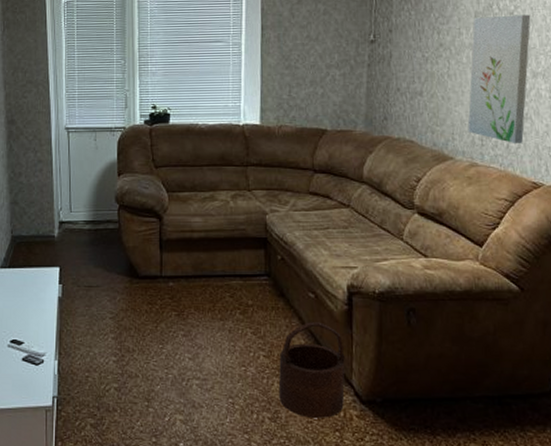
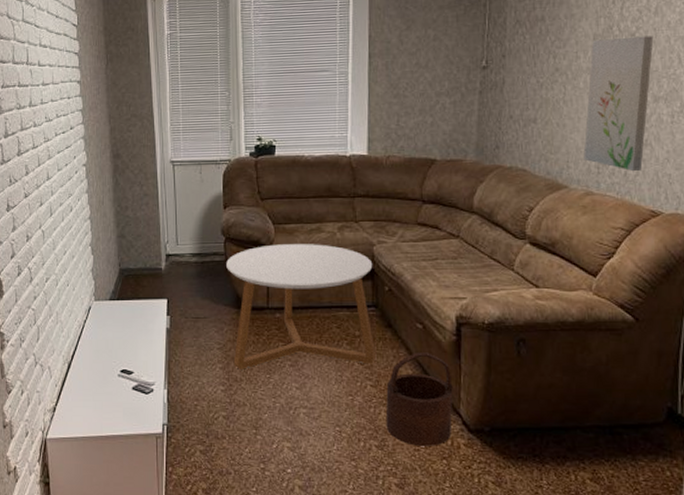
coffee table: none [120,212,270,340] -> present [226,244,377,370]

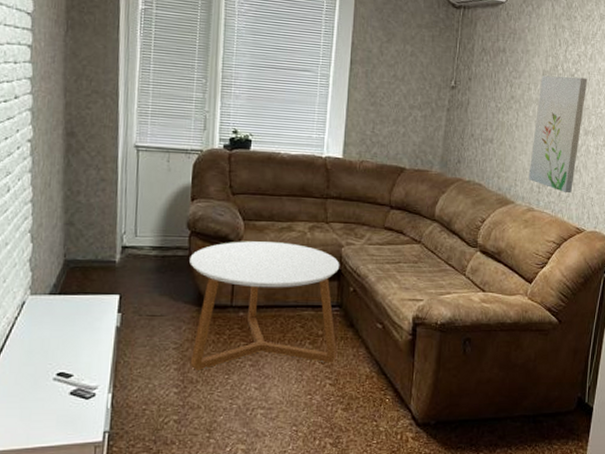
wooden bucket: present [385,352,453,446] -> none [341,351,406,441]

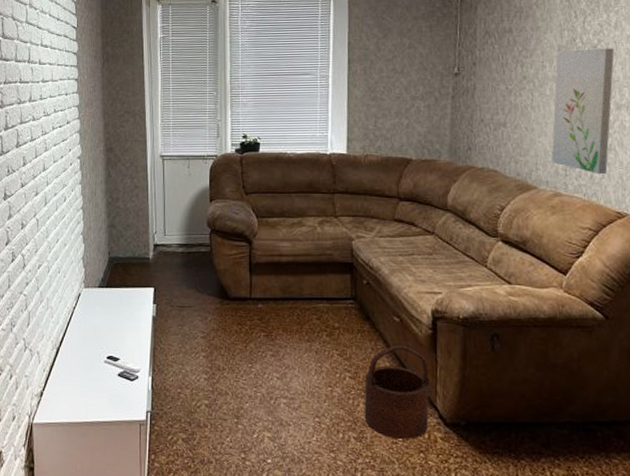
coffee table: present [189,241,340,370] -> none [211,237,355,359]
wooden bucket: none [341,351,406,441] -> present [364,345,430,439]

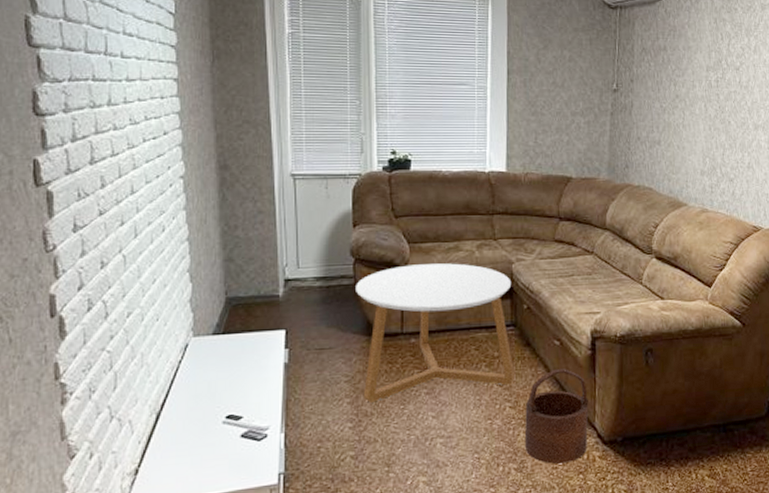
coffee table: none [211,237,355,359] -> present [356,263,516,403]
wall art: present [551,48,615,175] -> none [699,70,754,191]

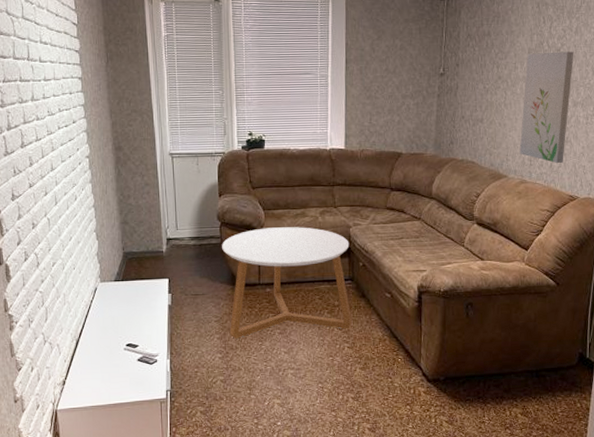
wooden bucket: present [524,369,589,464] -> none [360,317,415,396]
wall art: none [699,70,754,191] -> present [519,51,574,164]

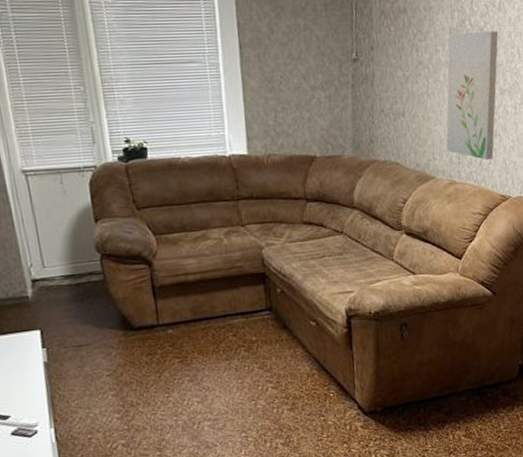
coffee table: present [222,227,353,339] -> none [105,252,275,394]

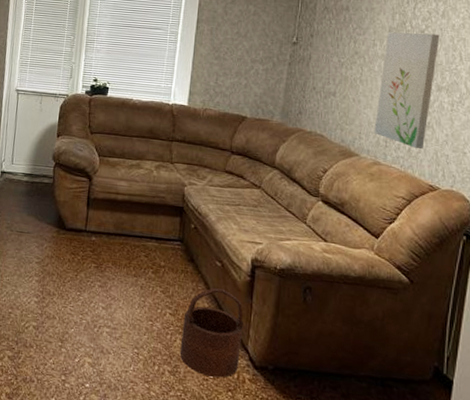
wooden bucket: none [286,347,349,436] -> present [179,288,243,378]

